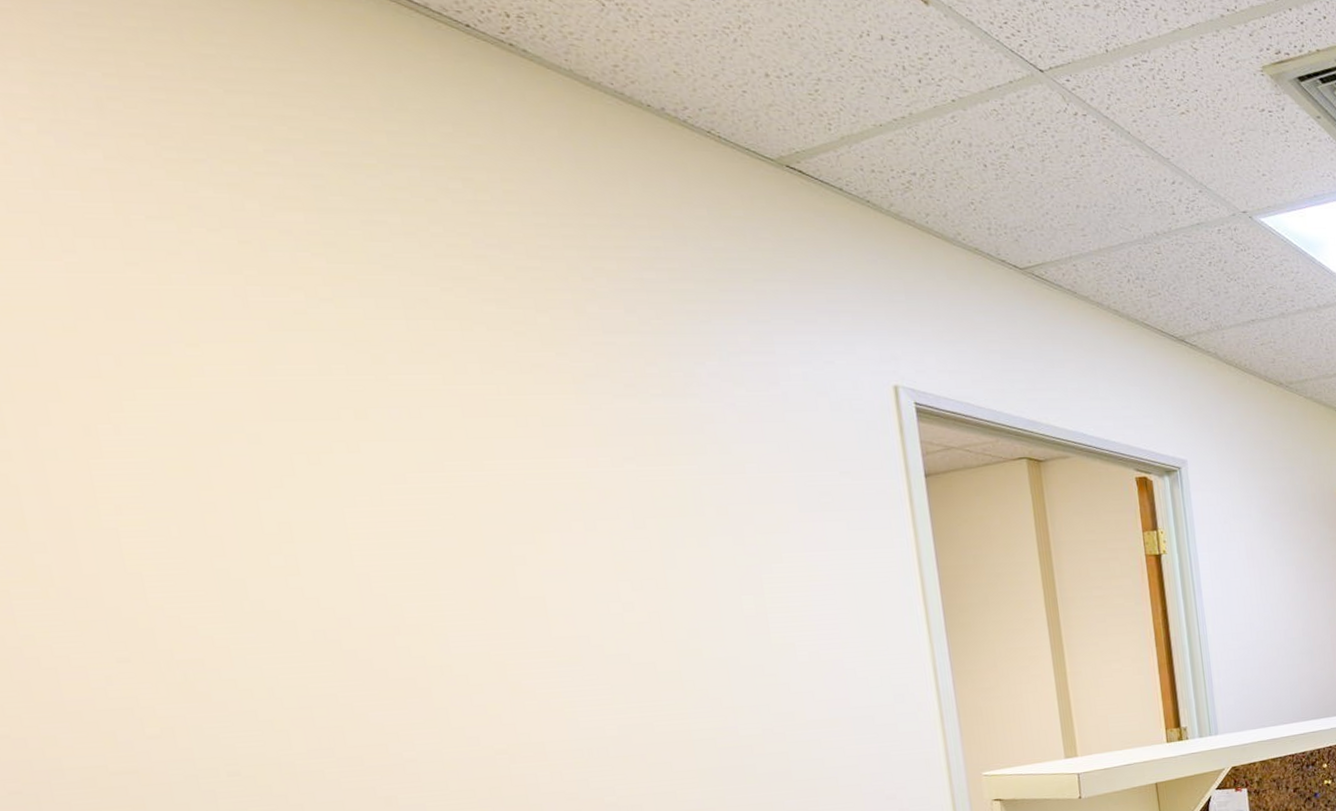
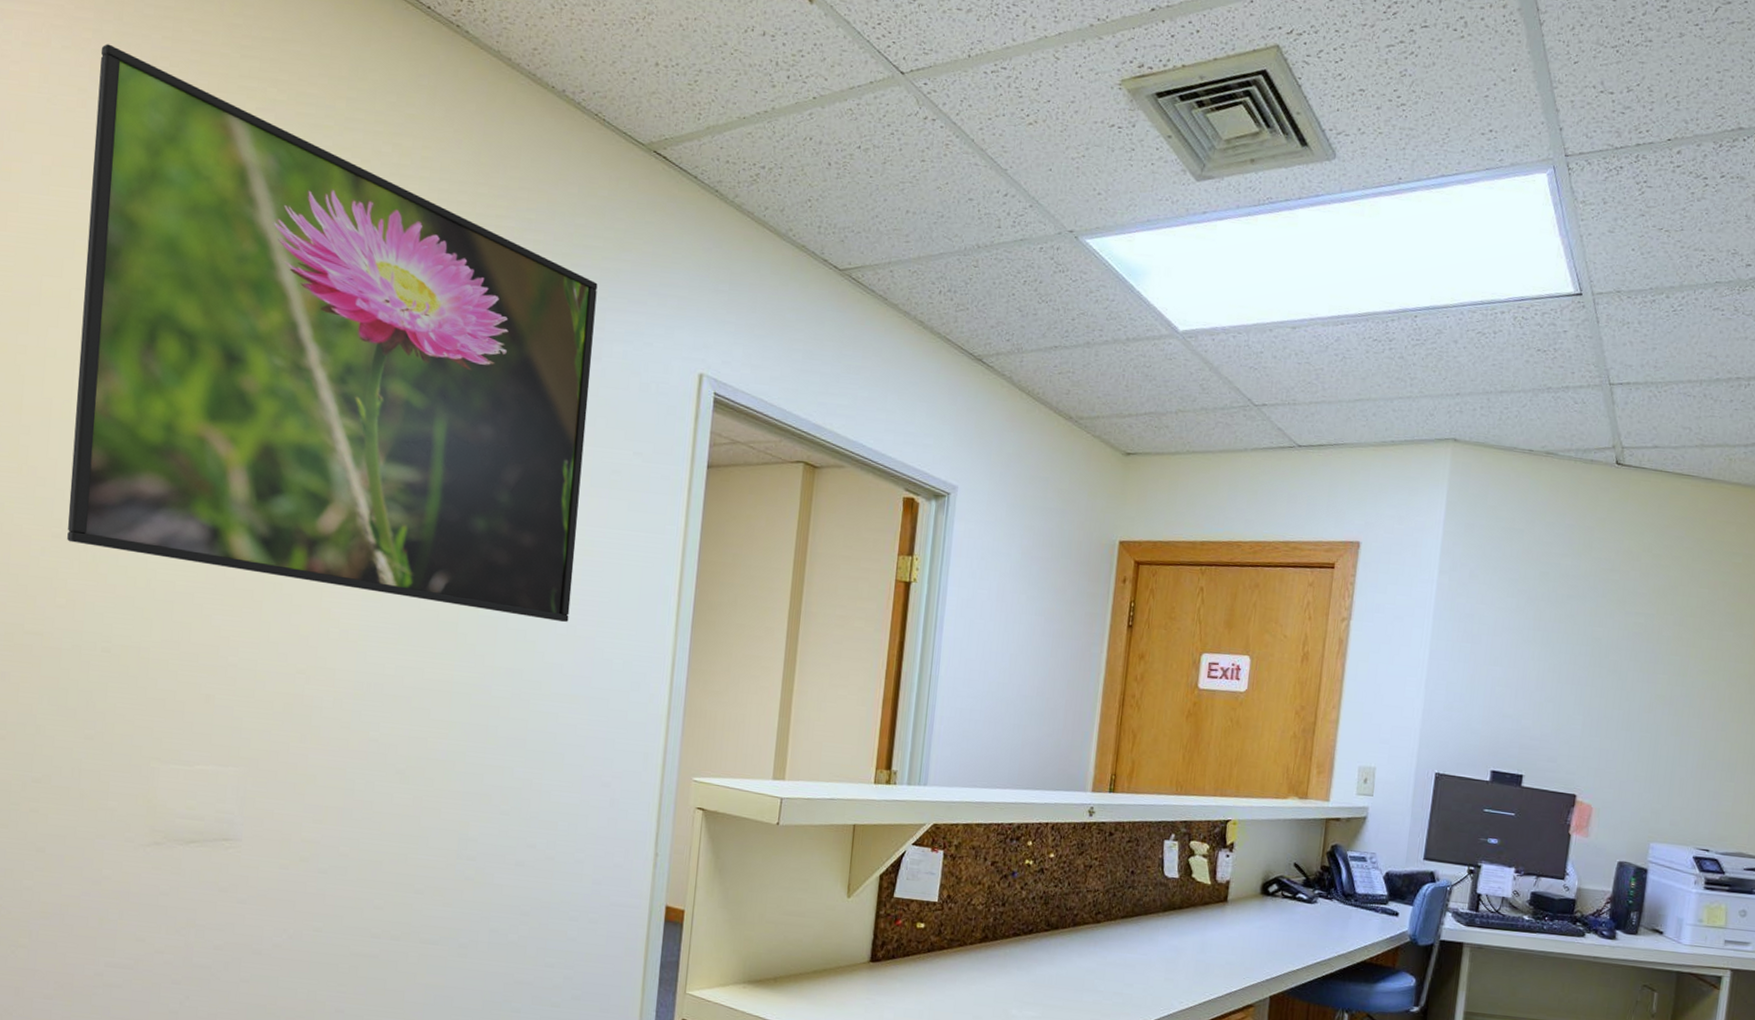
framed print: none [13,86,809,665] -> present [67,44,598,623]

